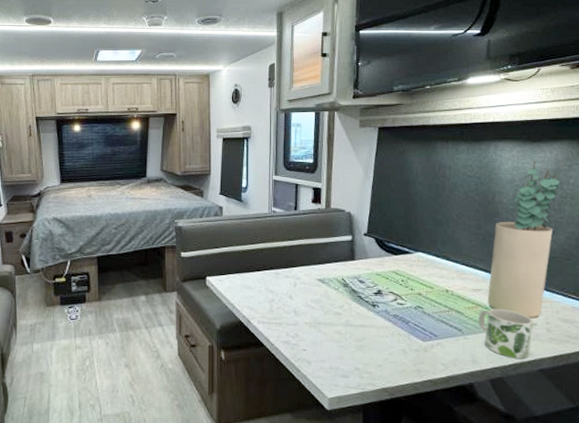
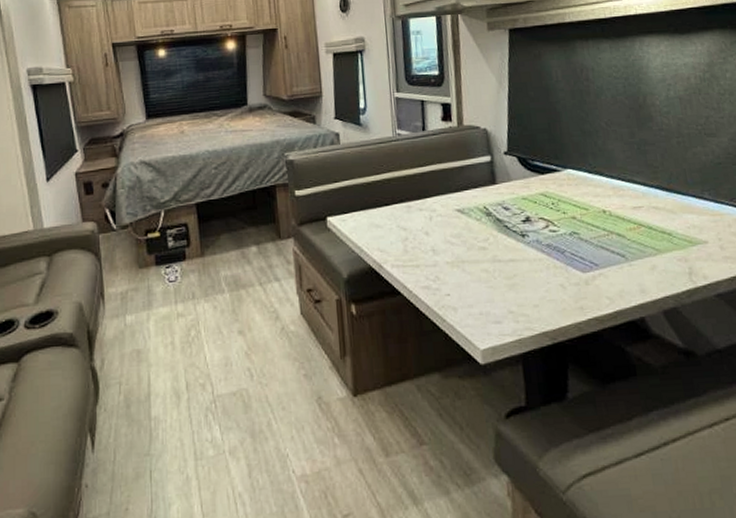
mug: present [478,308,534,359] -> none [642,227,705,284]
vase: present [487,160,561,319] -> none [649,54,717,236]

